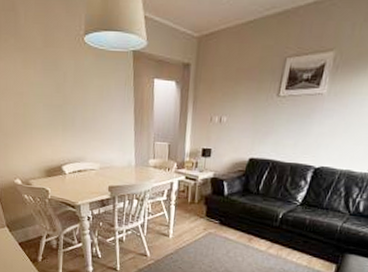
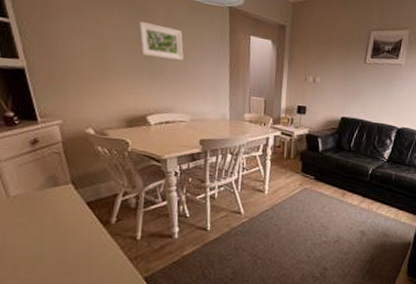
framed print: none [52,77,92,111] -> present [139,22,184,60]

